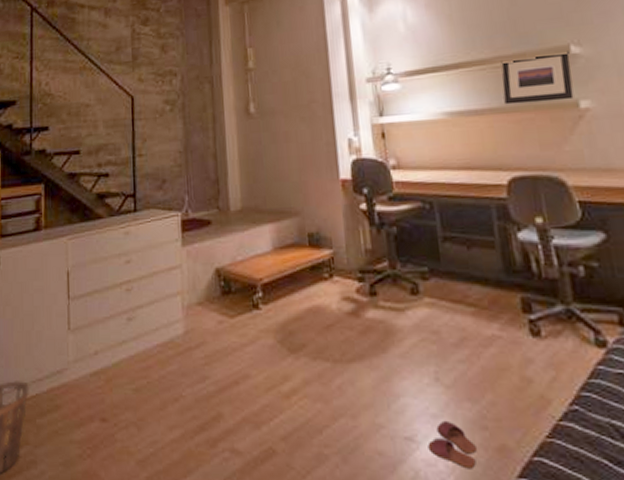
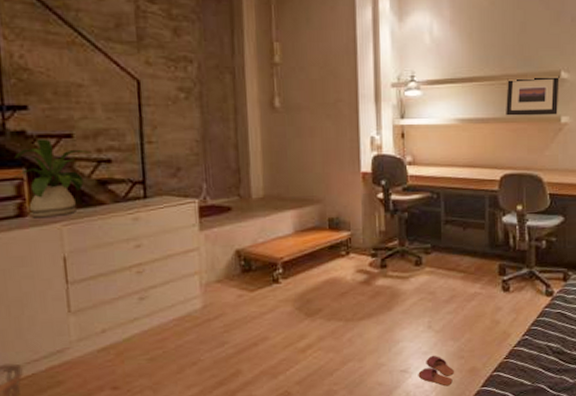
house plant: none [35,156,93,232] -> present [14,139,91,218]

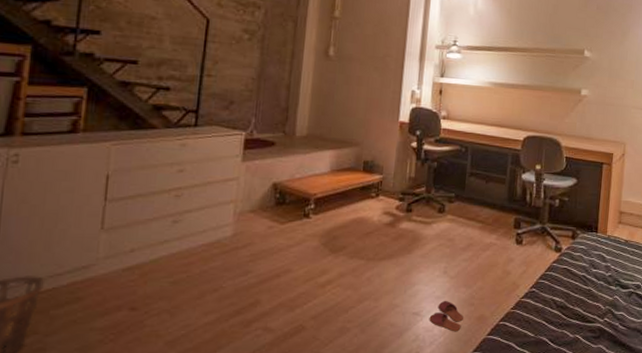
house plant: present [14,139,91,218] -> none [75,62,153,137]
picture frame: present [506,75,560,116] -> none [534,51,583,88]

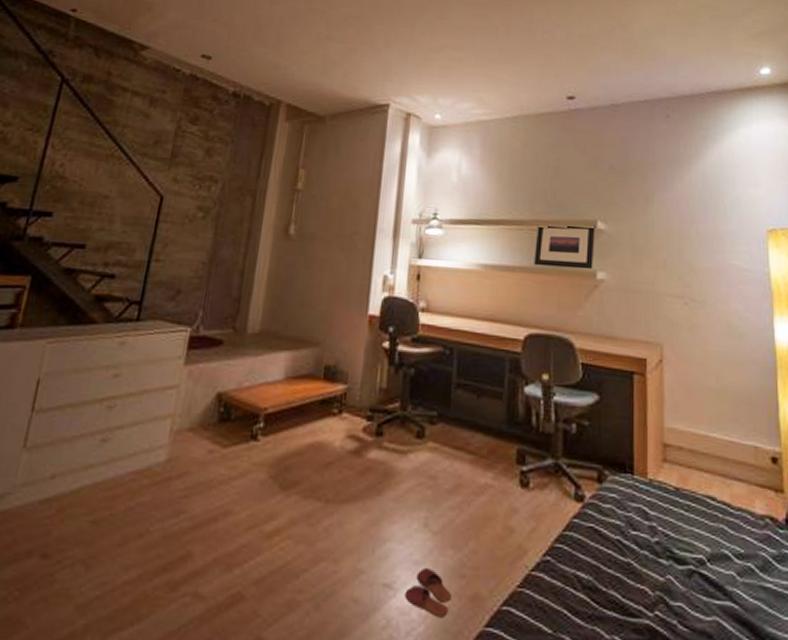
picture frame: none [534,51,583,88] -> present [534,224,596,270]

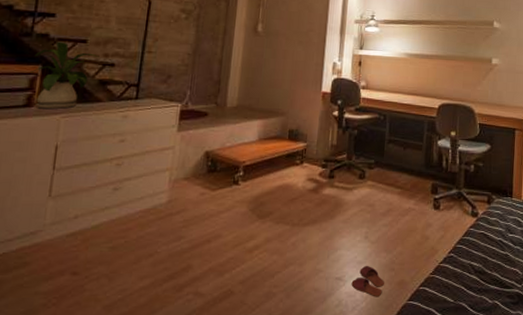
house plant: none [18,247,98,333] -> present [31,41,100,110]
picture frame: present [534,224,596,270] -> none [447,24,493,57]

